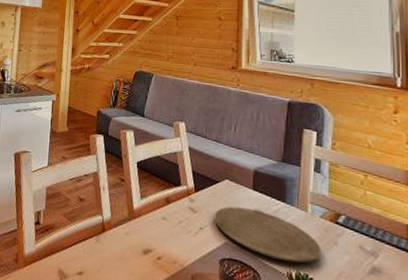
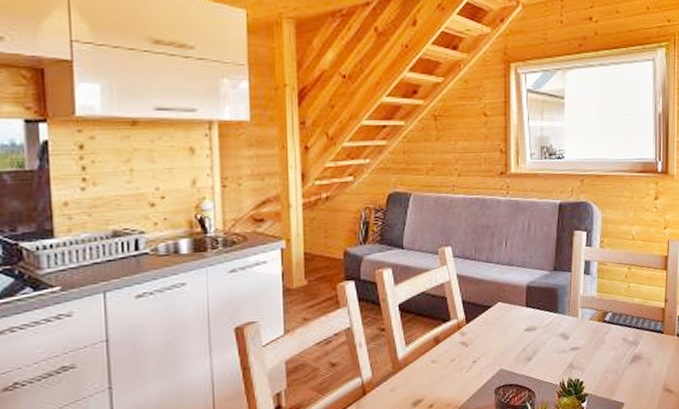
plate: present [214,206,321,263] -> none [487,327,591,373]

